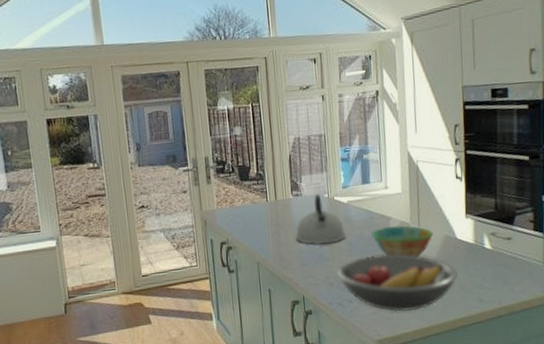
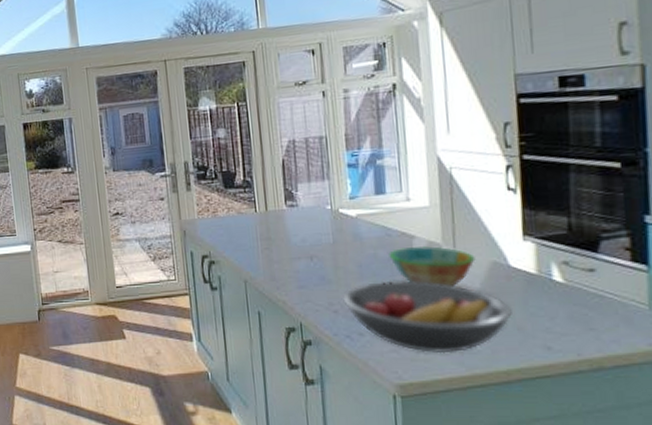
kettle: present [295,194,346,245] -> none [290,205,355,265]

